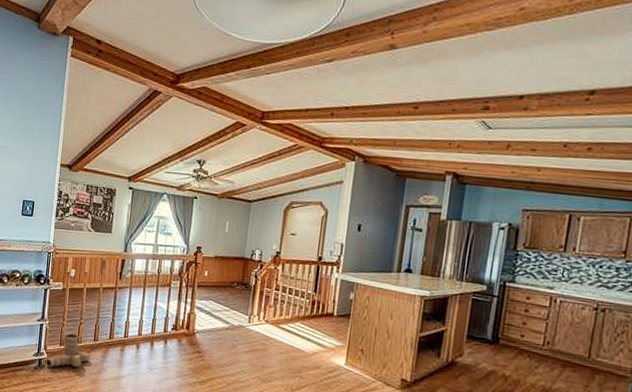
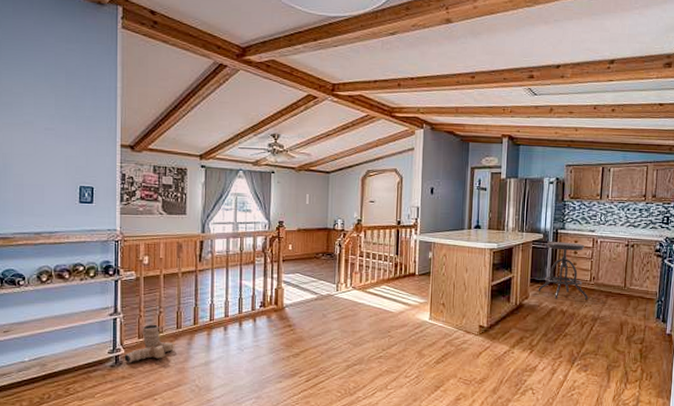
stool: none [475,295,540,367] -> present [538,242,589,300]

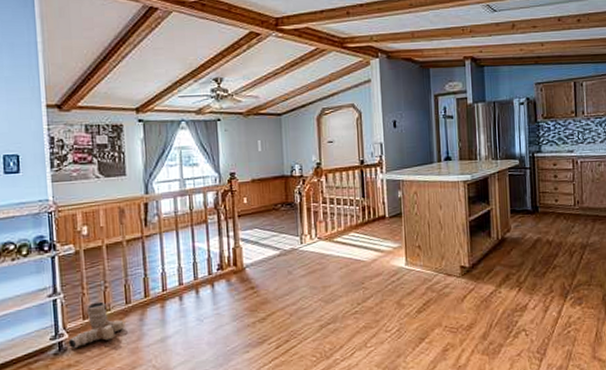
stool: present [538,242,589,300] -> none [520,166,575,229]

